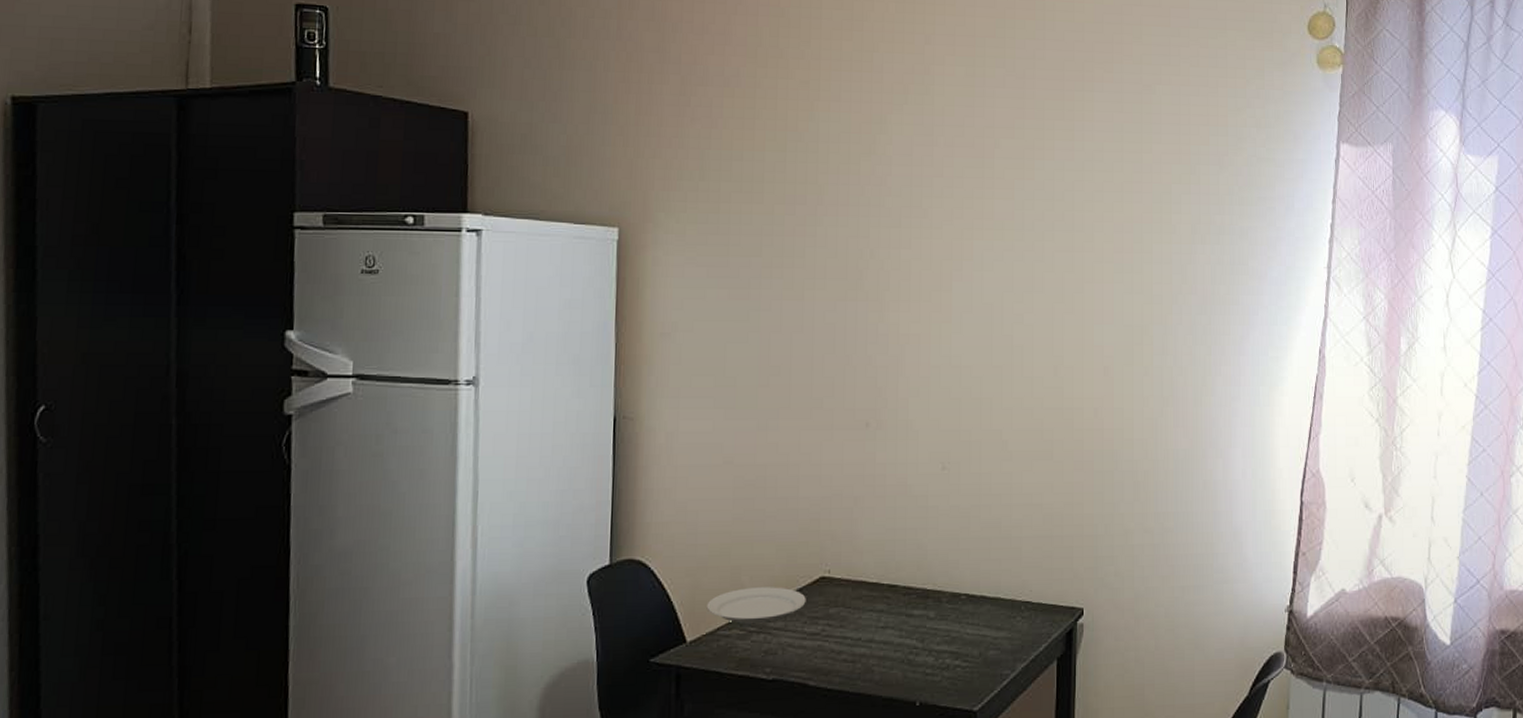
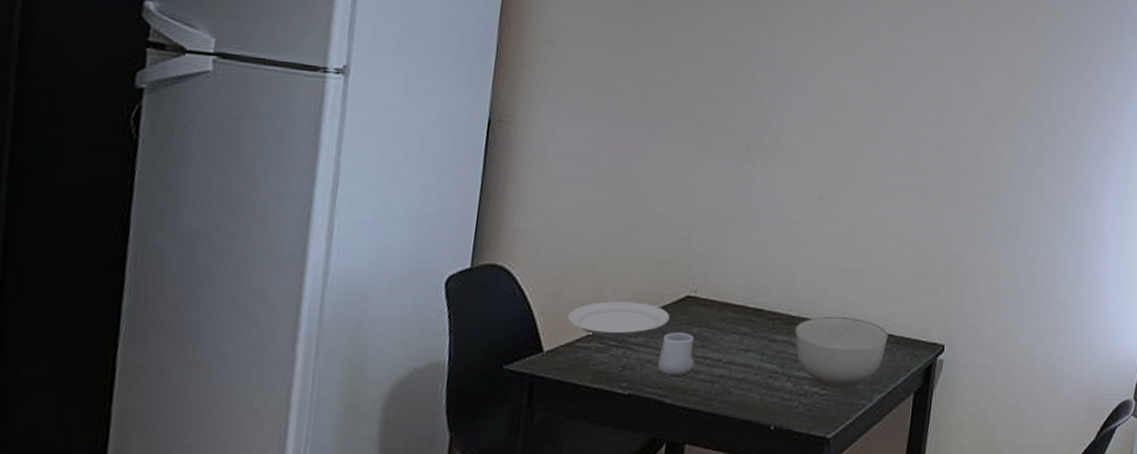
mug: none [798,613,834,658] -> present [657,332,695,376]
bowl: none [931,586,1026,661] -> present [794,316,889,389]

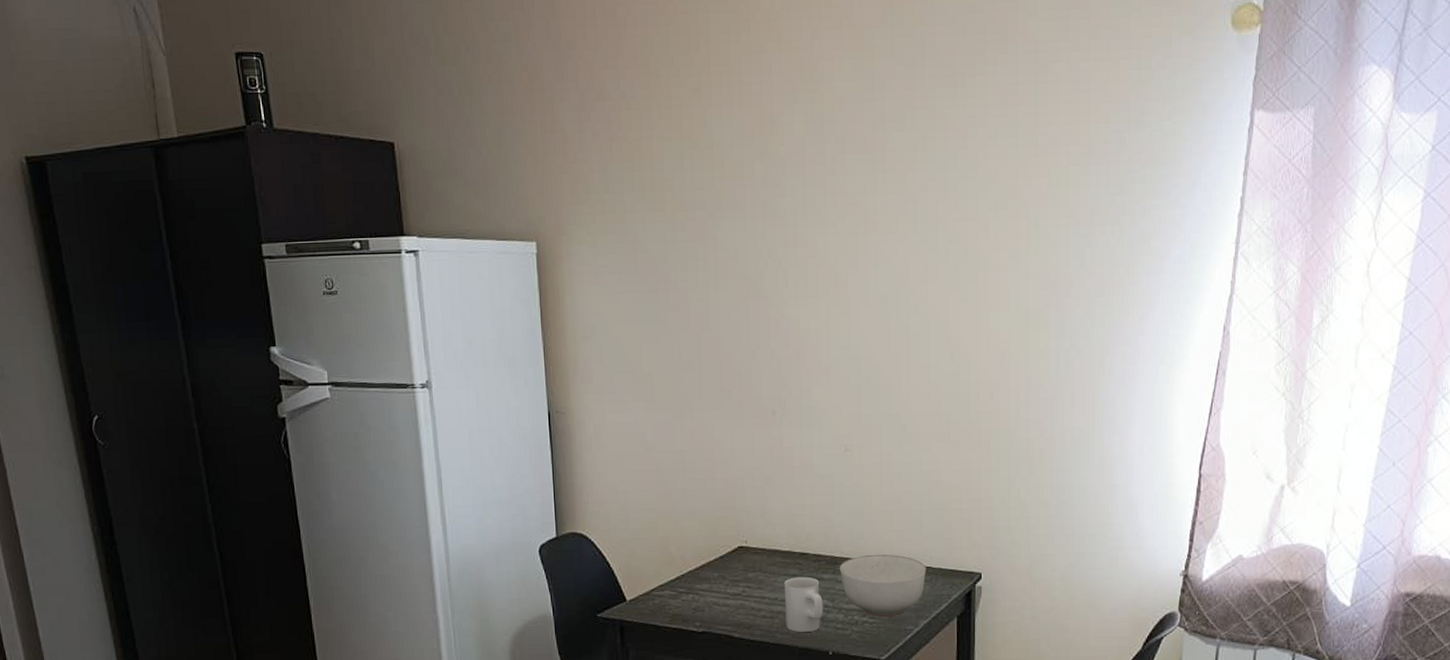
plate: present [567,301,670,337] -> none [641,555,727,585]
mug: present [657,332,695,376] -> none [722,577,754,614]
cup: none [726,336,772,402] -> present [783,576,823,633]

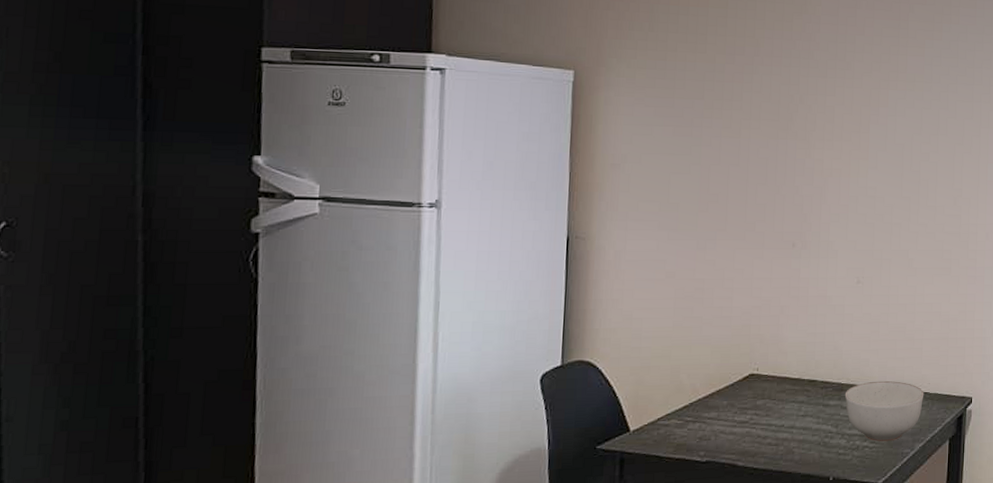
cup: present [783,576,823,633] -> none [790,403,827,459]

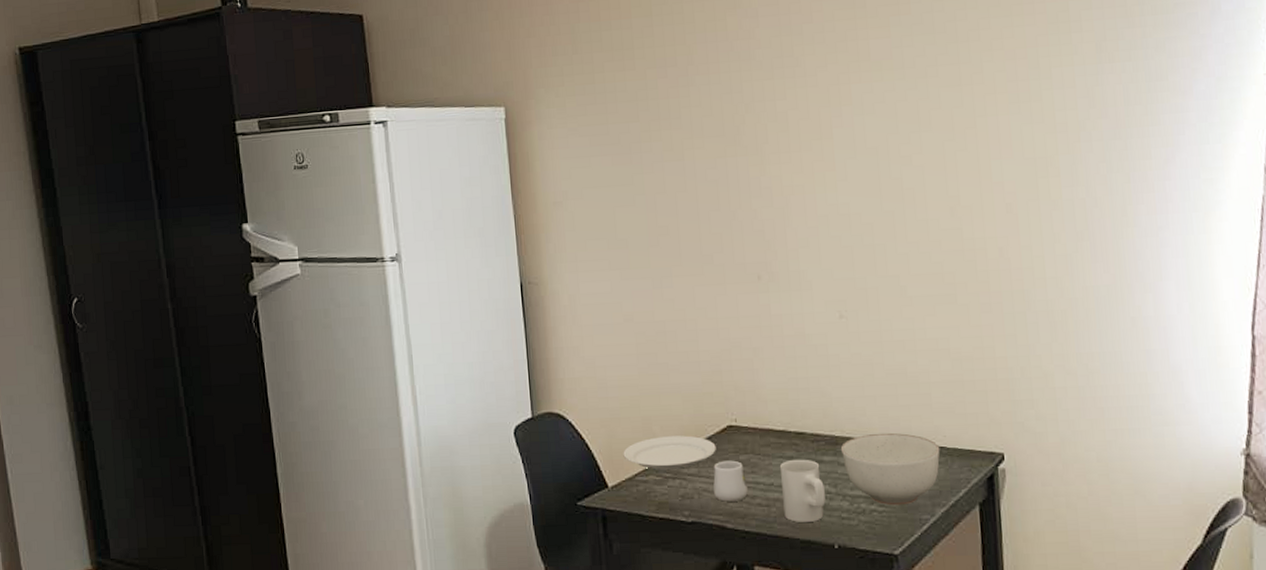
plate: none [648,383,737,414] -> present [623,435,716,470]
mug: none [729,405,761,442] -> present [712,460,748,502]
cup: none [790,403,827,459] -> present [779,459,826,523]

